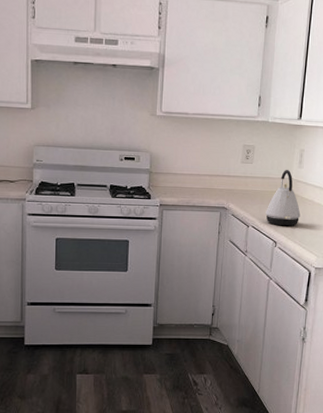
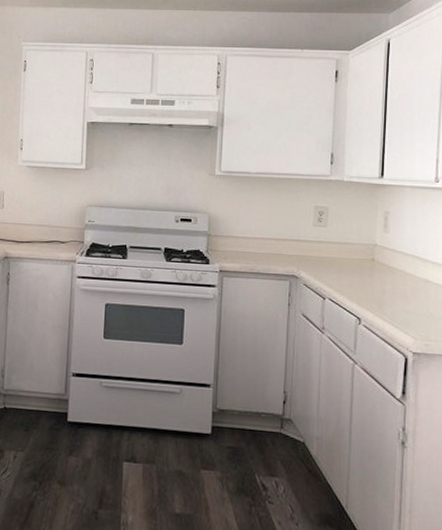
kettle: present [266,170,301,226] -> none [345,234,390,301]

